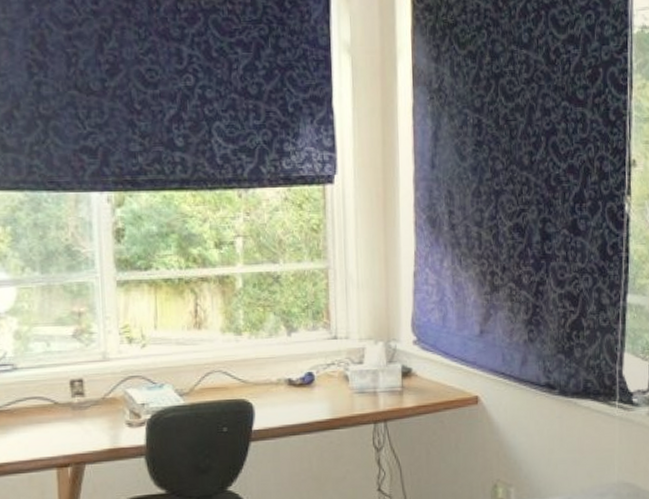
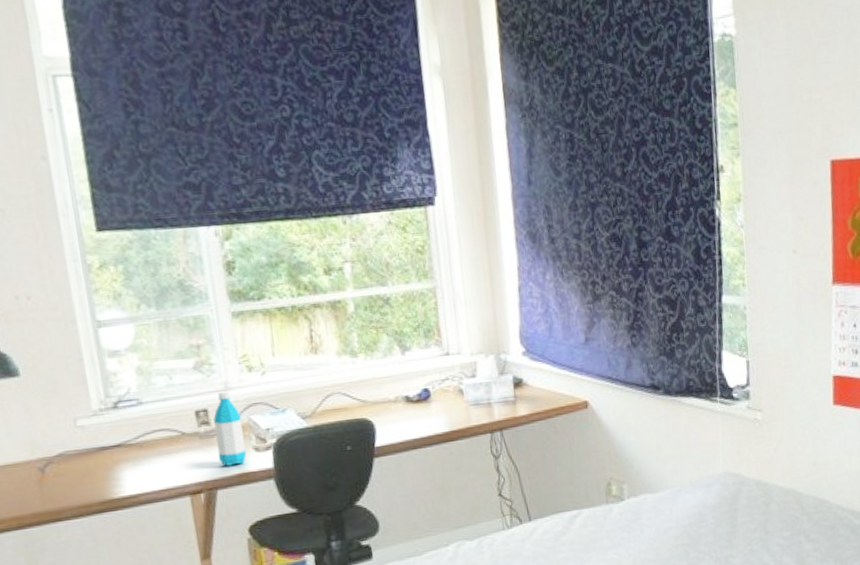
water bottle: none [87,362,119,440] -> present [213,391,247,466]

